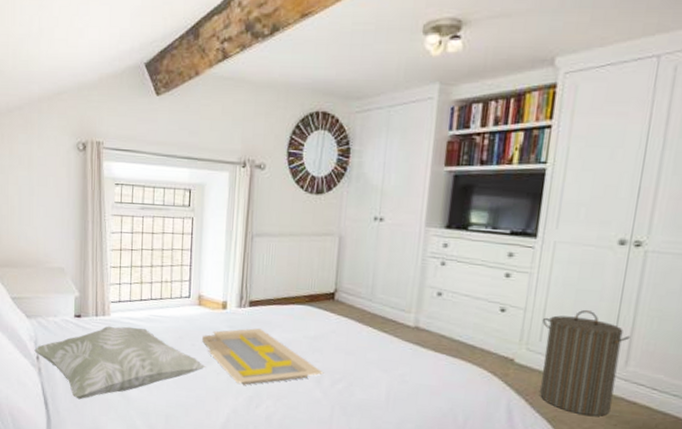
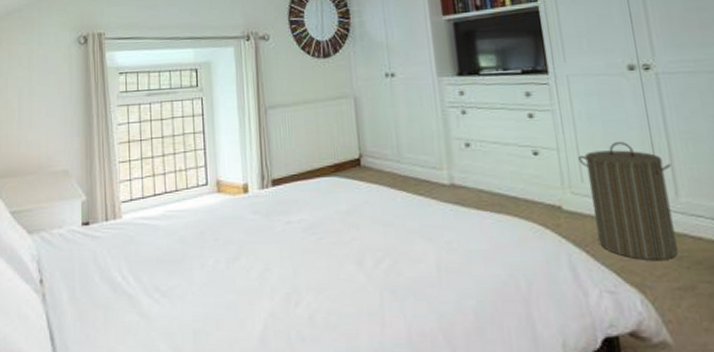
decorative pillow: present [34,326,206,400] -> none [37,227,233,328]
serving tray: present [202,328,324,385] -> none [226,210,364,280]

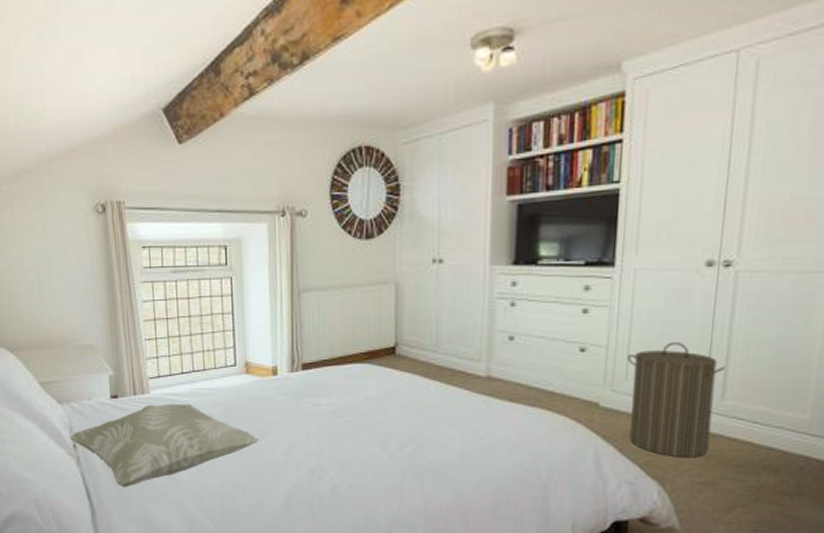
decorative pillow: none [37,227,233,328] -> present [70,403,260,488]

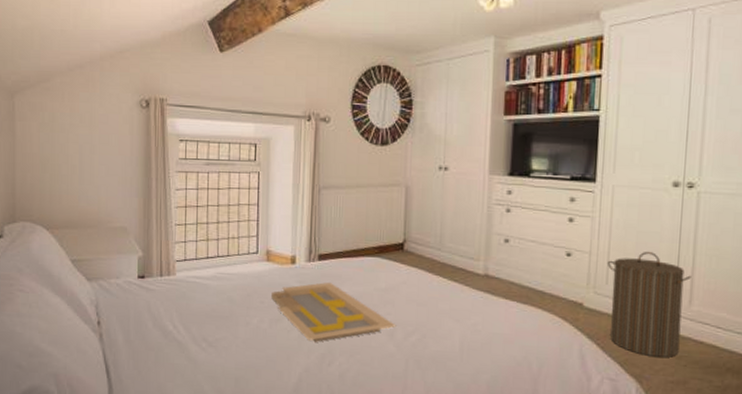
decorative pillow: present [70,403,260,488] -> none [95,285,276,366]
serving tray: none [254,394,390,457] -> present [271,282,396,342]

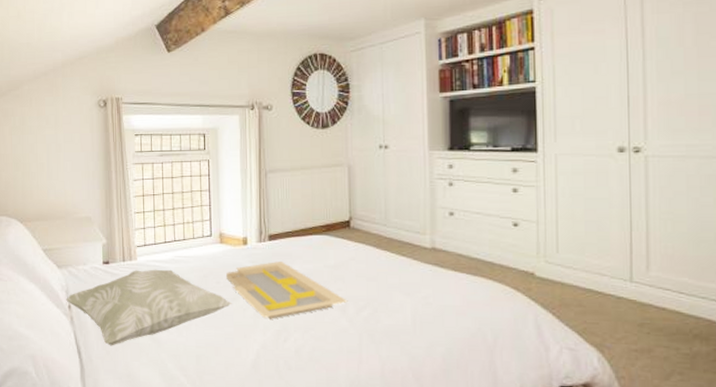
decorative pillow: none [95,285,276,366] -> present [66,269,232,346]
laundry hamper: present [606,252,692,358] -> none [555,219,647,325]

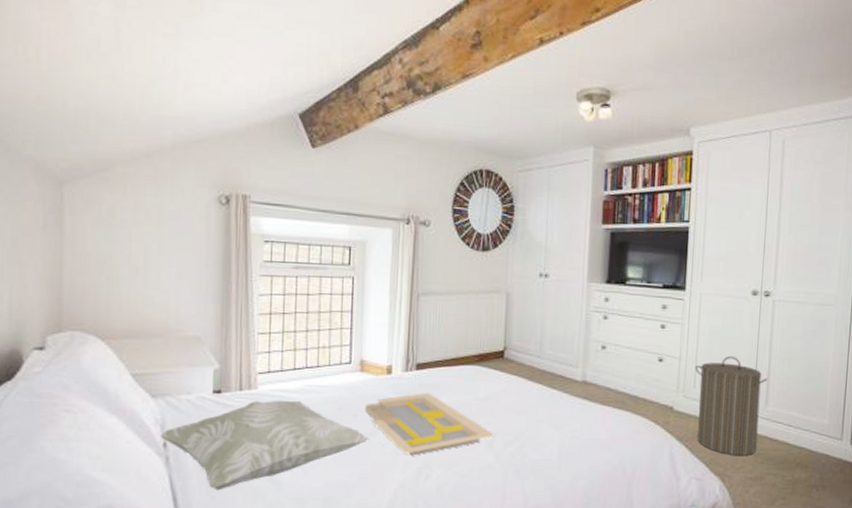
laundry hamper: none [555,219,647,325] -> present [694,356,768,455]

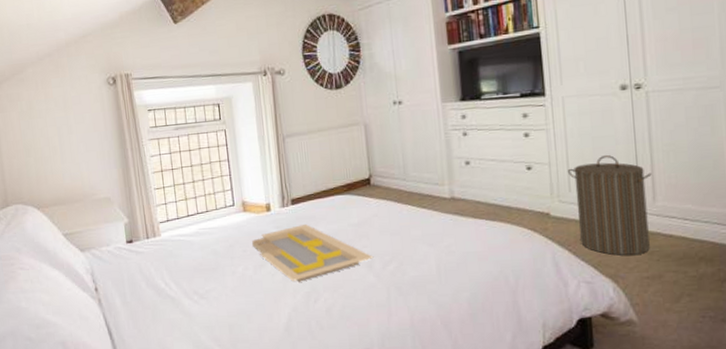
decorative pillow: present [160,400,370,491] -> none [92,242,260,324]

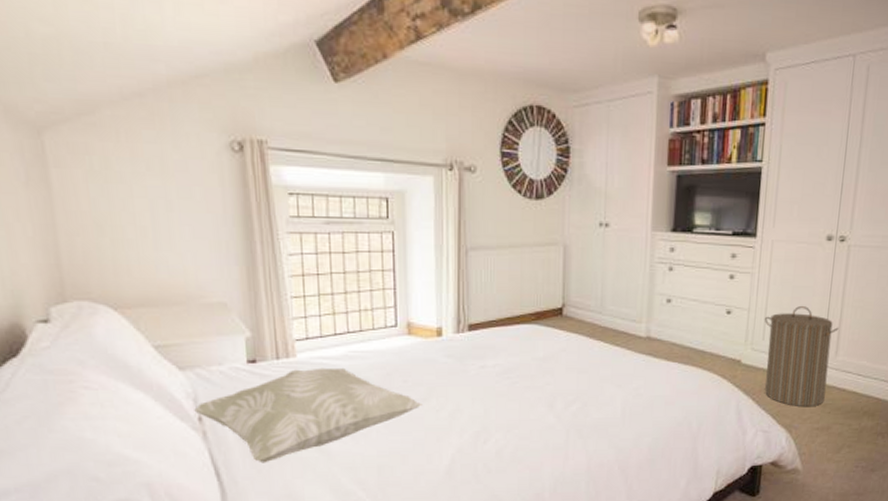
decorative pillow: none [92,242,260,324] -> present [194,367,422,463]
serving tray: present [252,224,374,282] -> none [416,355,556,420]

